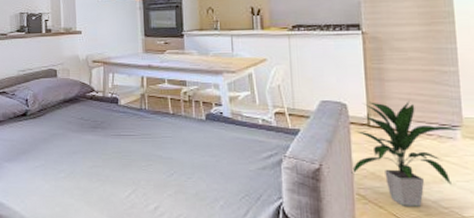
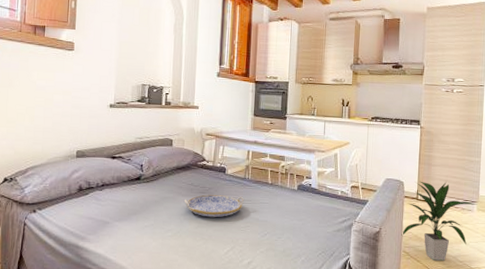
serving tray: none [74,129,142,156] -> present [184,195,244,218]

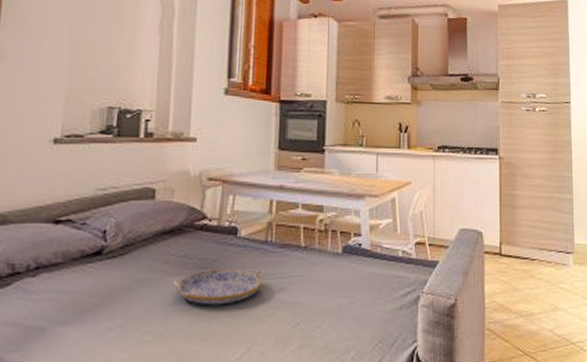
indoor plant: present [401,181,478,261] -> none [483,227,574,338]

